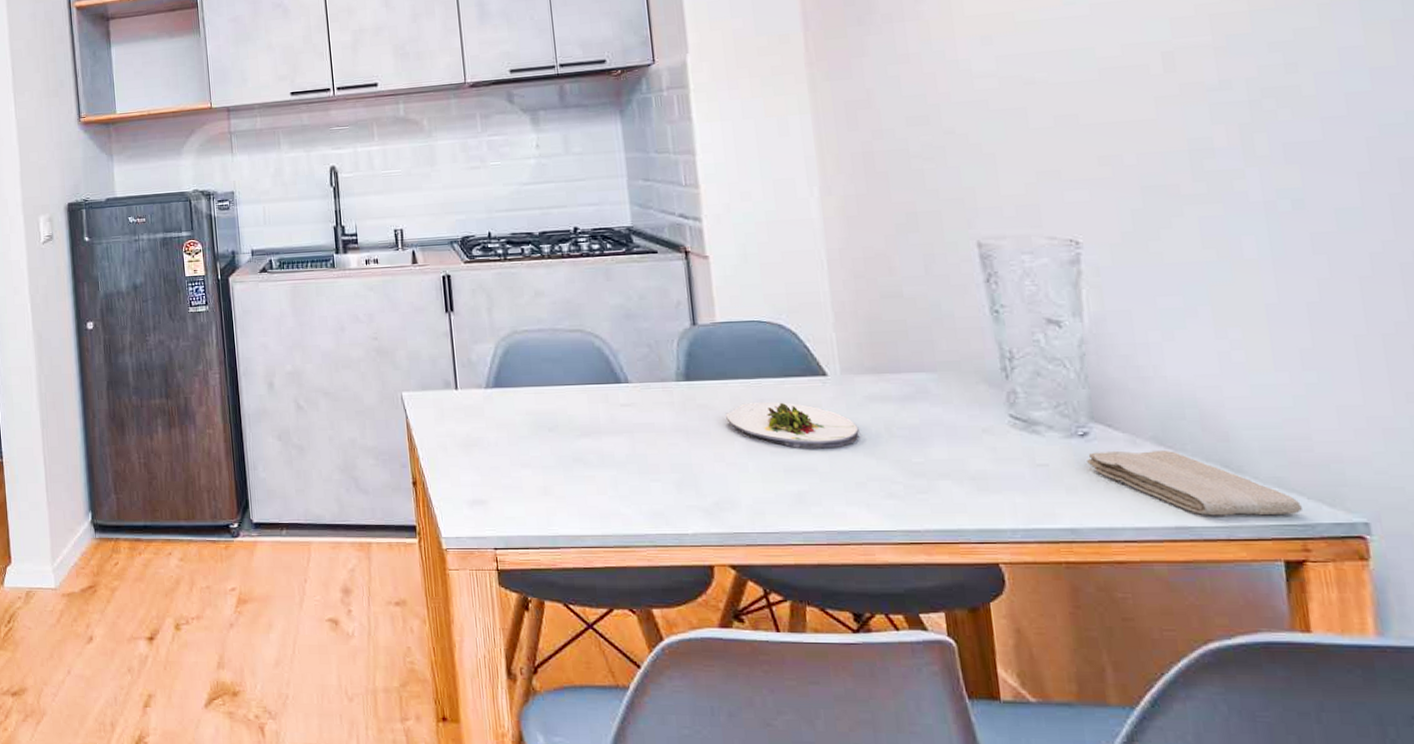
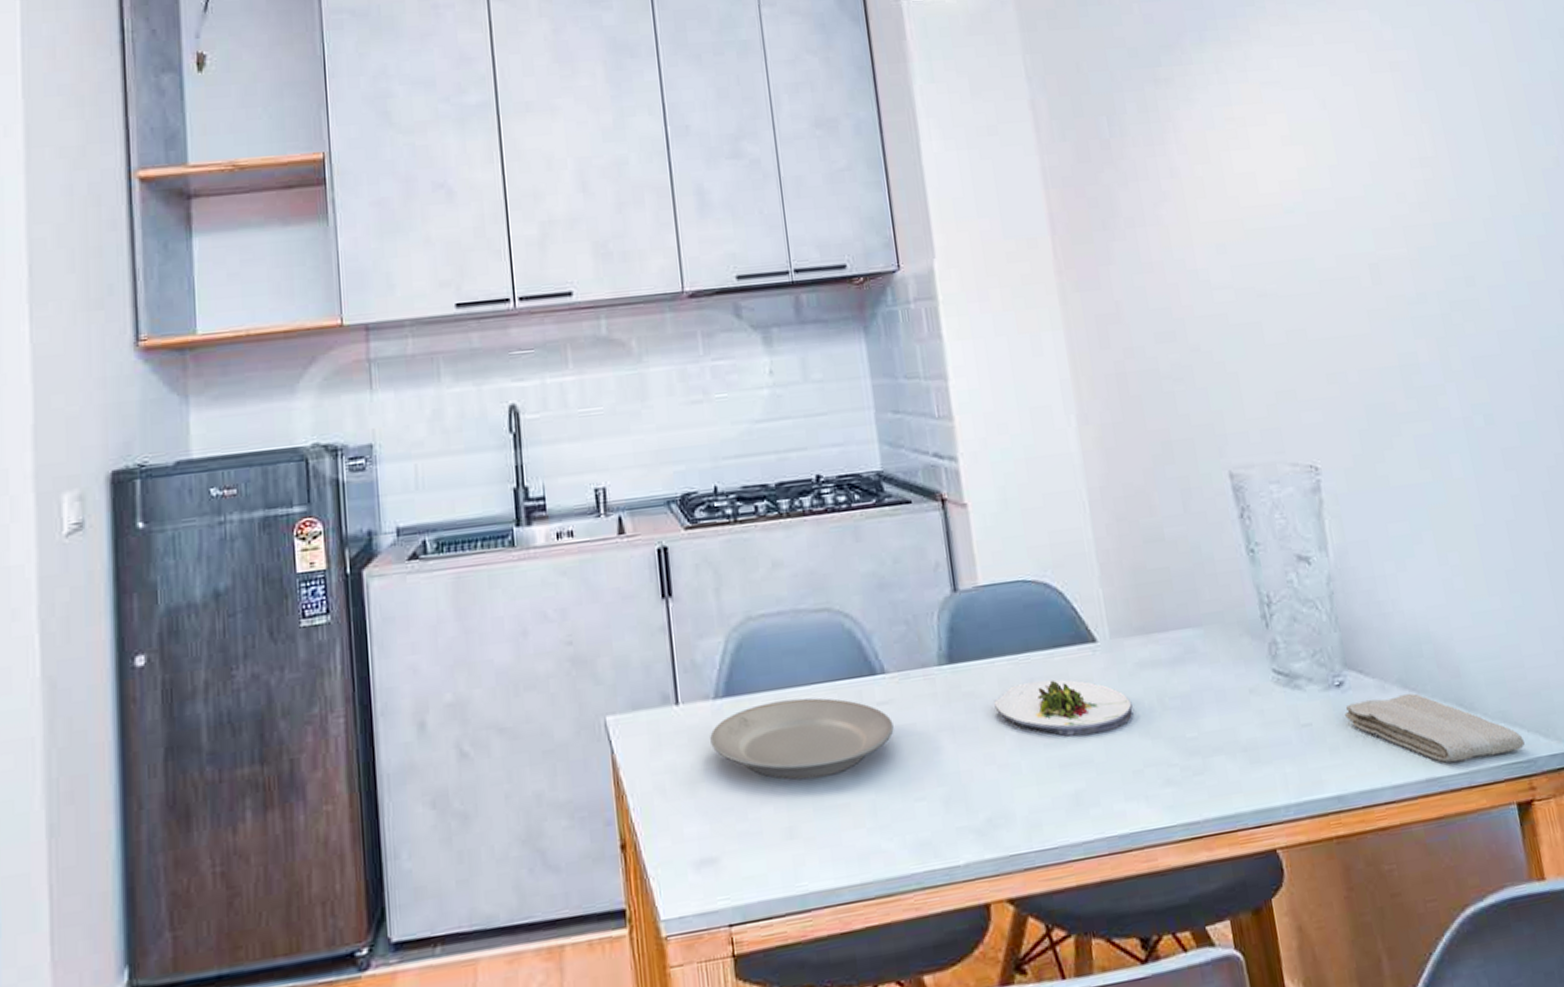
plate: none [482,395,635,454] -> present [710,698,894,780]

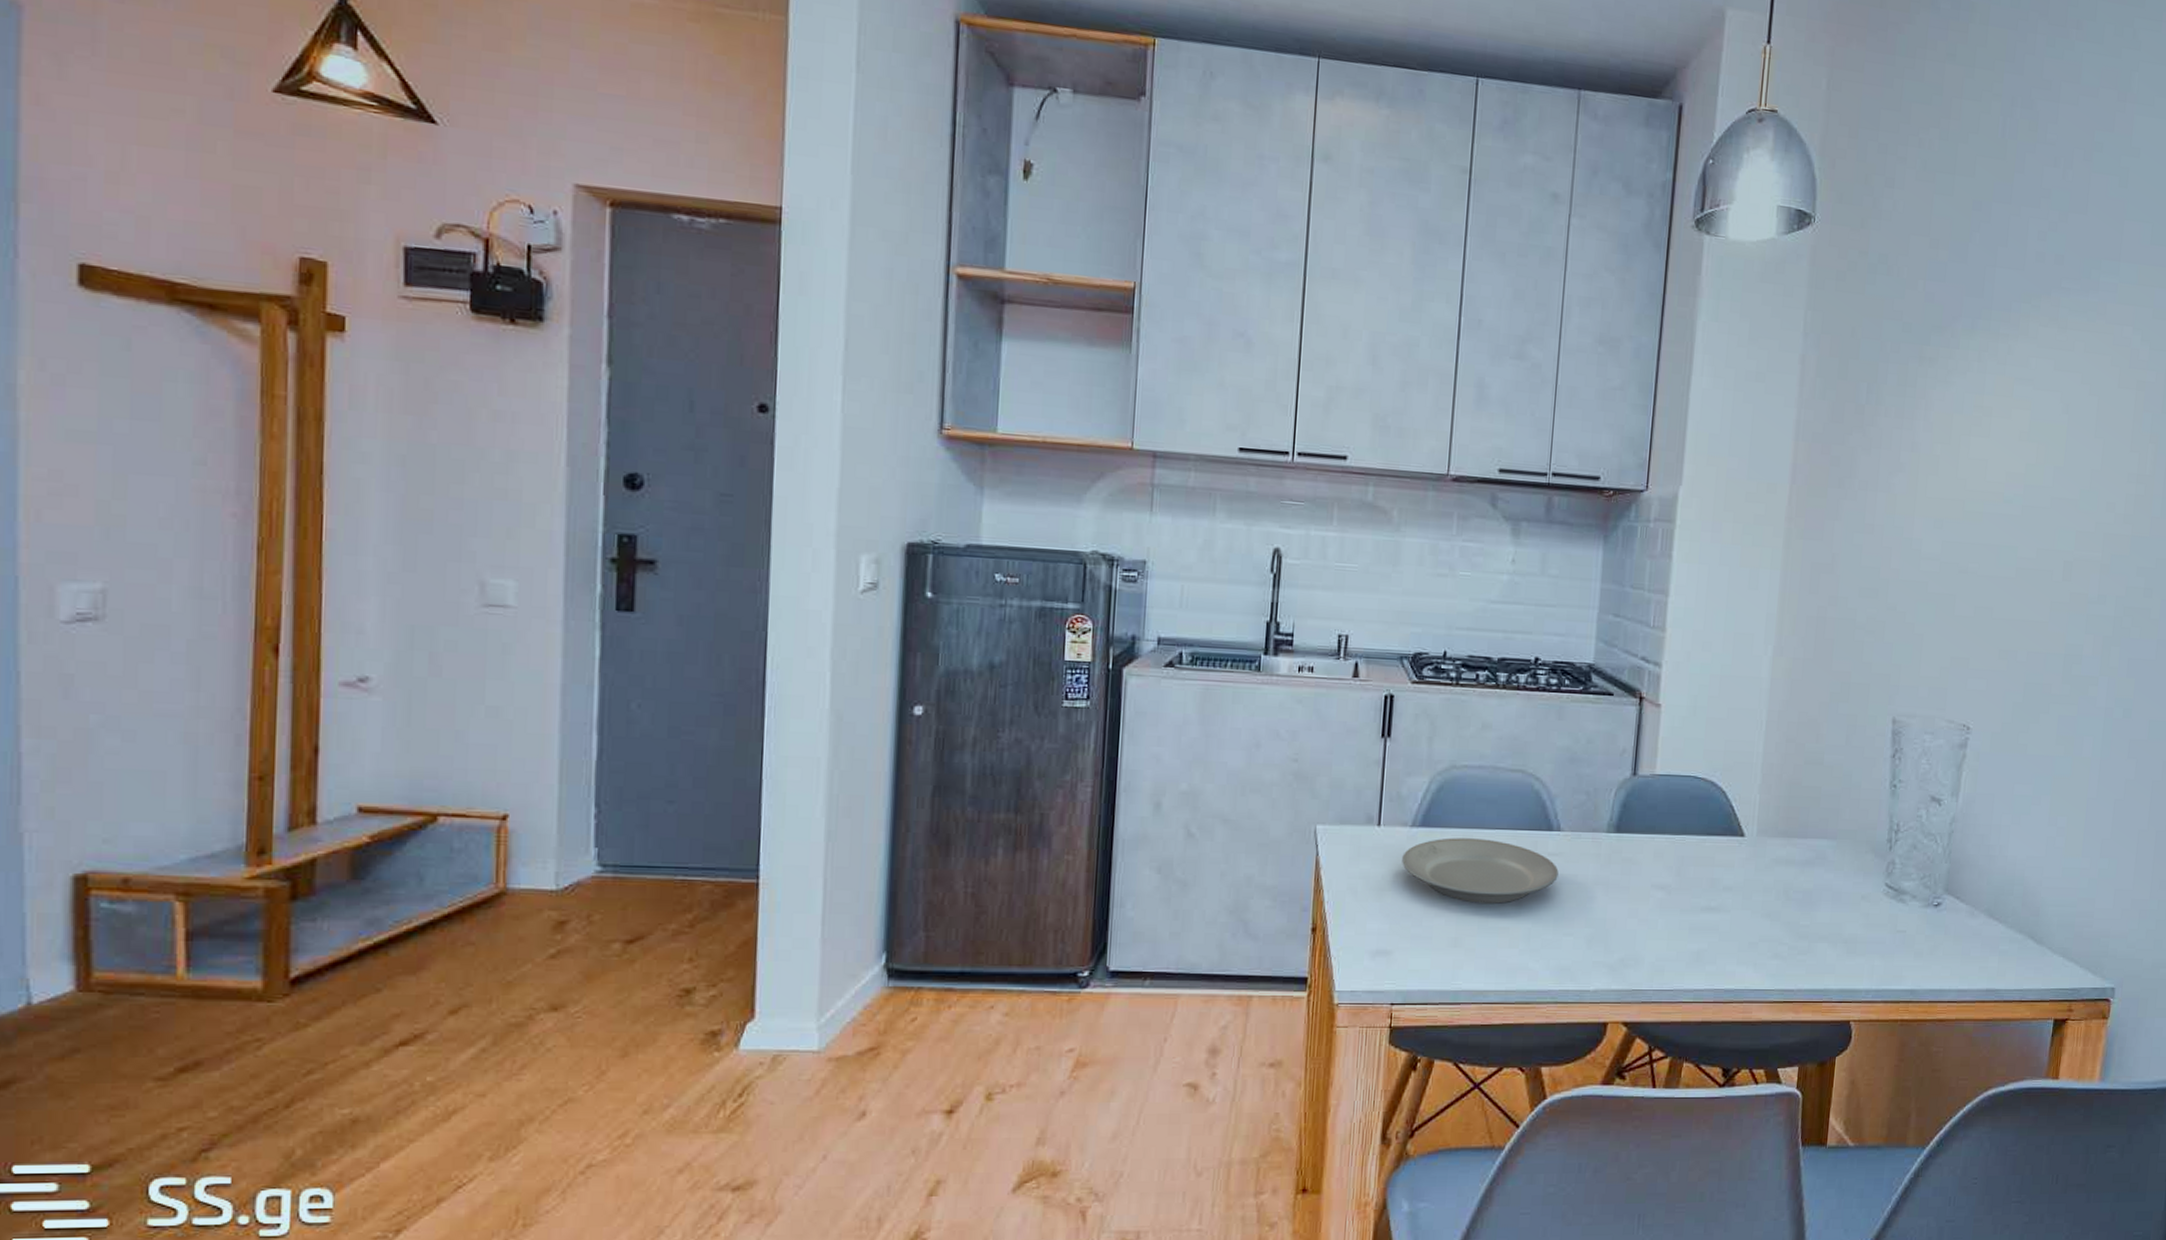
salad plate: present [994,679,1133,736] -> none [1646,858,1762,908]
washcloth: present [1345,693,1525,763] -> none [1935,920,2075,981]

